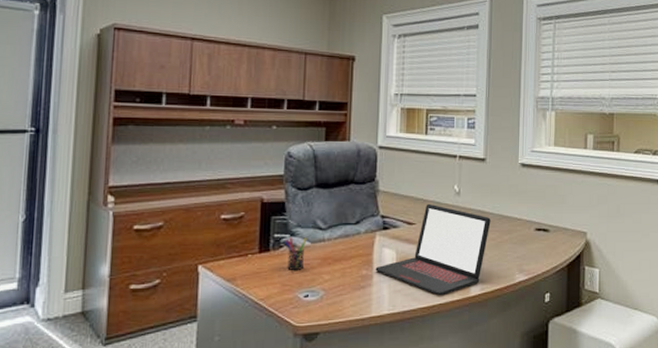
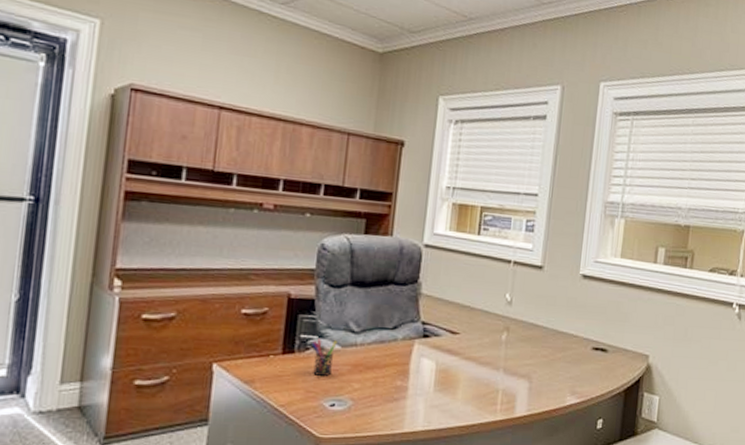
laptop: present [375,203,491,296] -> none [411,312,544,415]

